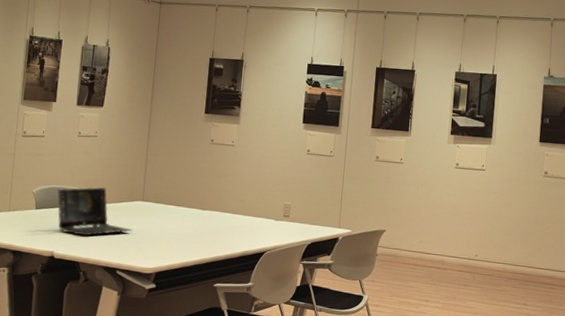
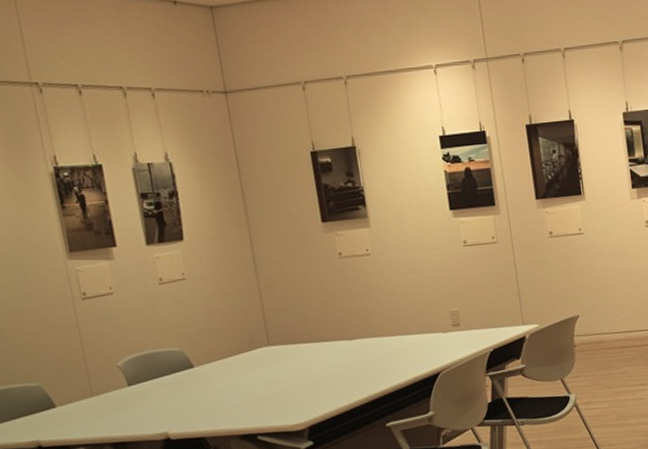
laptop computer: present [57,186,132,236] -> none [151,339,265,407]

